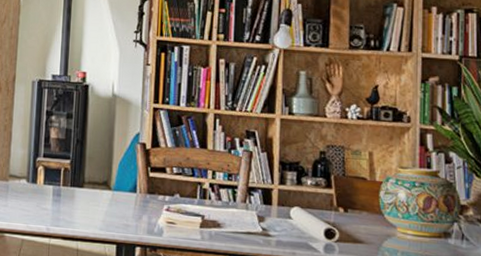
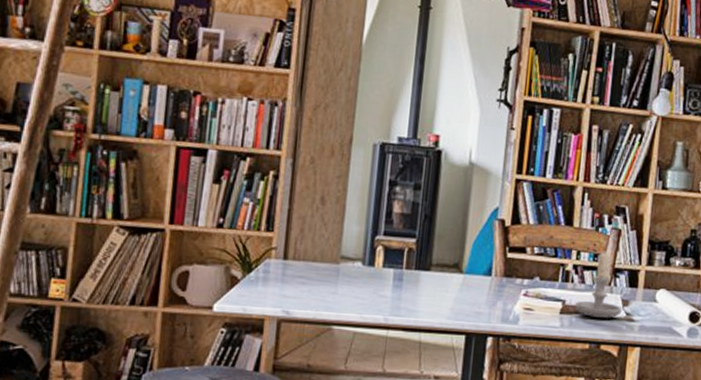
candle: none [213,170,258,233] -> present [574,250,622,318]

